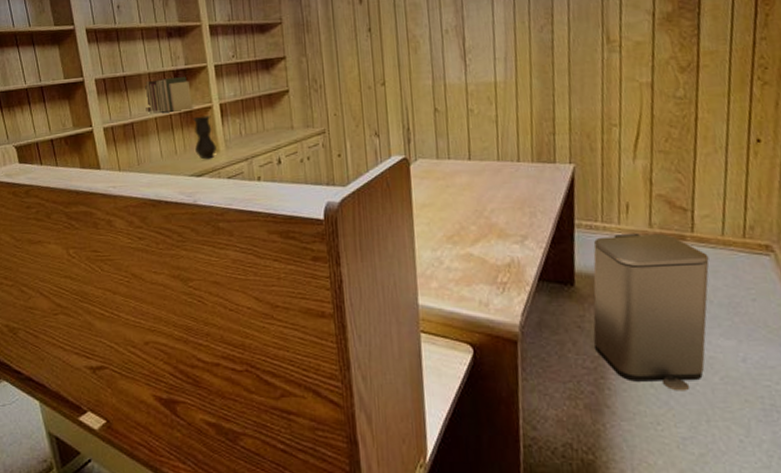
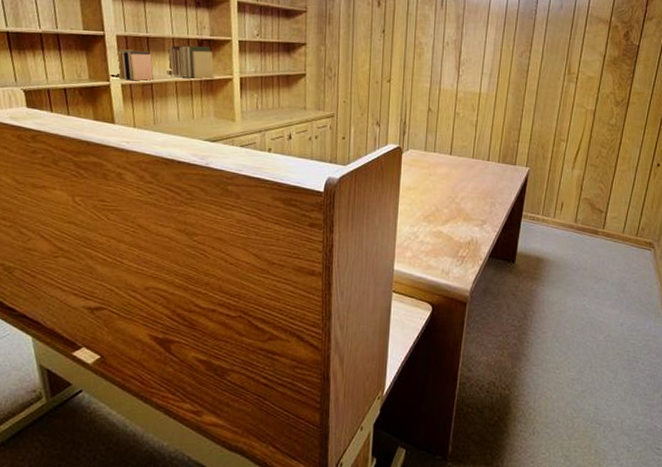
books: none [91,90,133,123] -> present [109,49,154,81]
vase: present [192,115,216,160] -> none [212,86,233,127]
pedal bin: present [593,234,710,391] -> none [523,226,611,346]

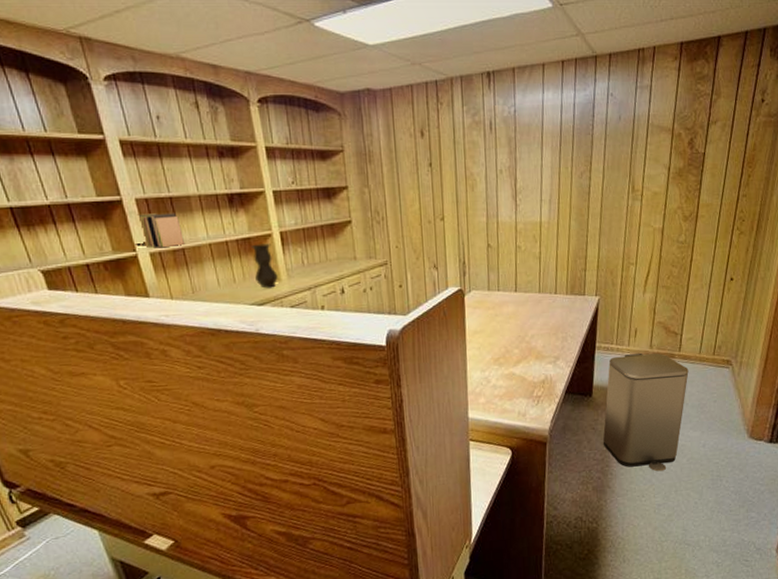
books: present [166,45,214,80] -> none [196,200,251,240]
vase: none [212,86,233,127] -> present [250,243,278,289]
pedal bin: none [523,226,611,346] -> present [603,353,689,472]

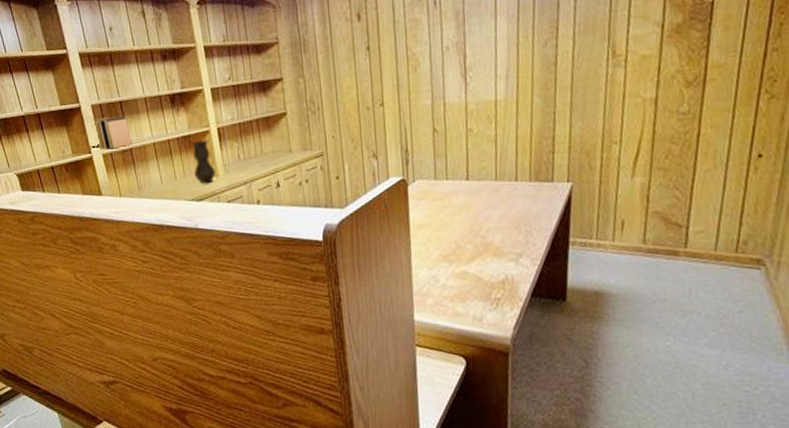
pedal bin: present [603,353,689,472] -> none [582,250,700,397]

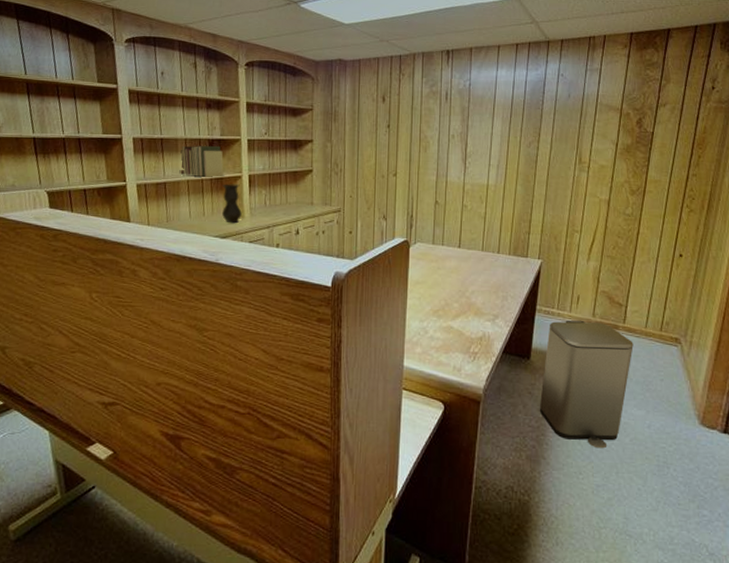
books: present [90,115,132,150] -> none [126,151,167,181]
books: none [142,100,190,138] -> present [179,145,224,178]
pedal bin: none [582,250,700,397] -> present [540,320,634,449]

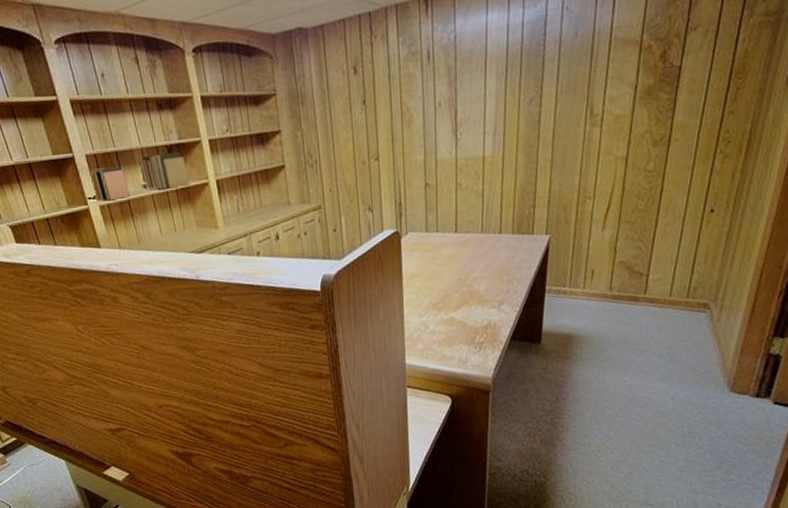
books: none [126,151,167,181] -> present [86,166,130,201]
vase: present [222,184,242,224] -> none [189,192,215,237]
pedal bin: present [540,320,634,449] -> none [553,296,656,426]

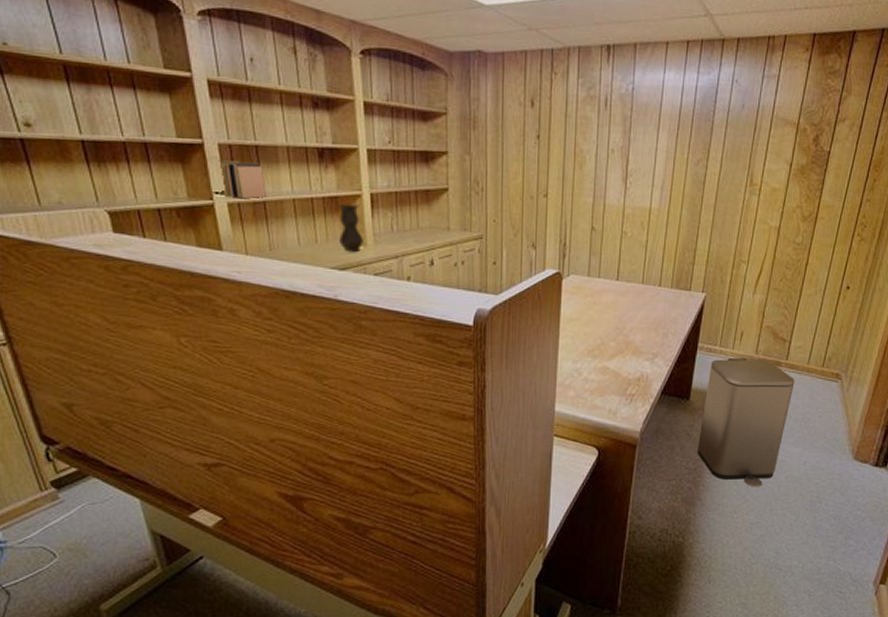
books: present [139,151,189,190] -> none [282,155,339,197]
vase: none [189,192,215,237] -> present [337,204,364,253]
pedal bin: none [553,296,656,426] -> present [698,358,795,487]

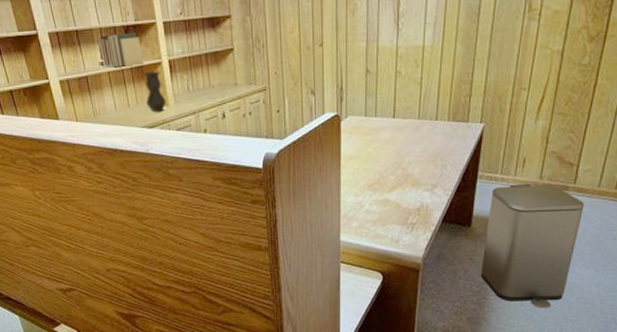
books: present [212,160,266,199] -> none [47,44,87,76]
books: none [282,155,339,197] -> present [97,31,143,68]

